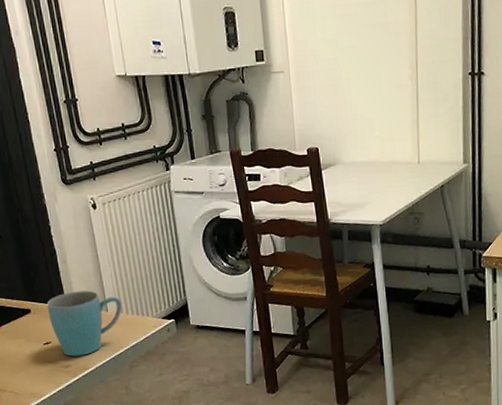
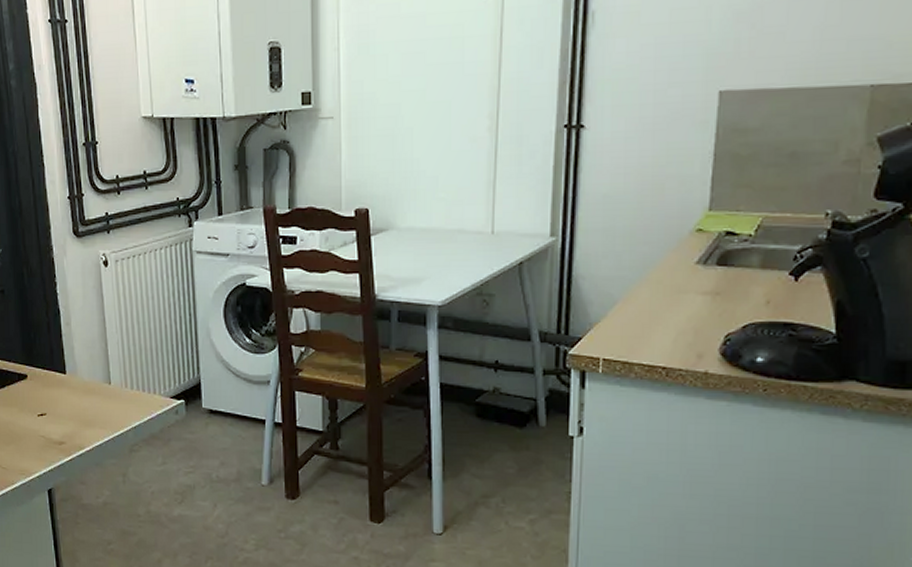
mug: present [46,290,122,357] -> none [45,358,127,433]

